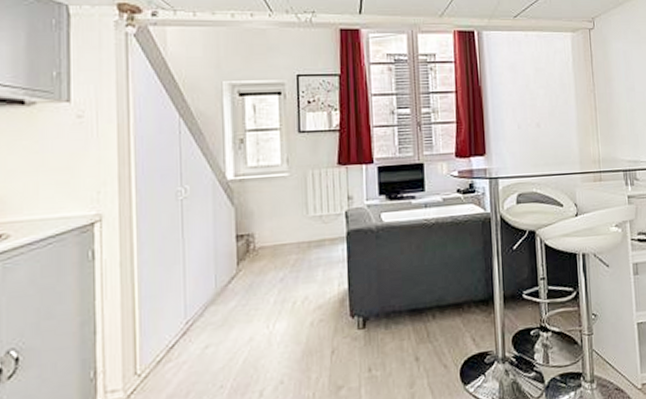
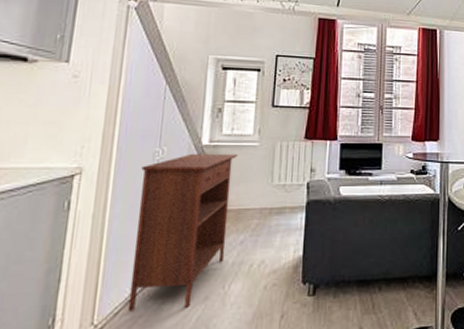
console table: none [165,186,267,359] -> present [127,153,238,312]

